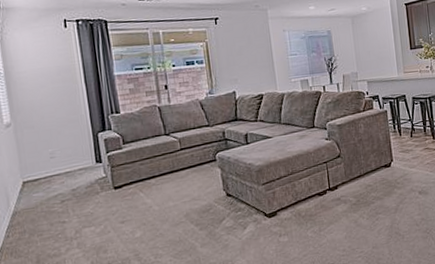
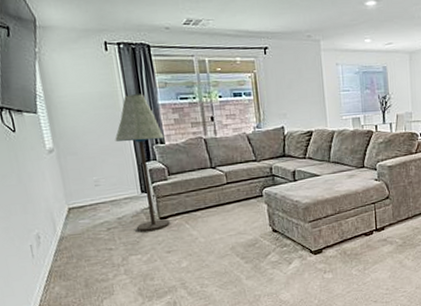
floor lamp: none [71,66,124,203] -> present [115,94,170,232]

